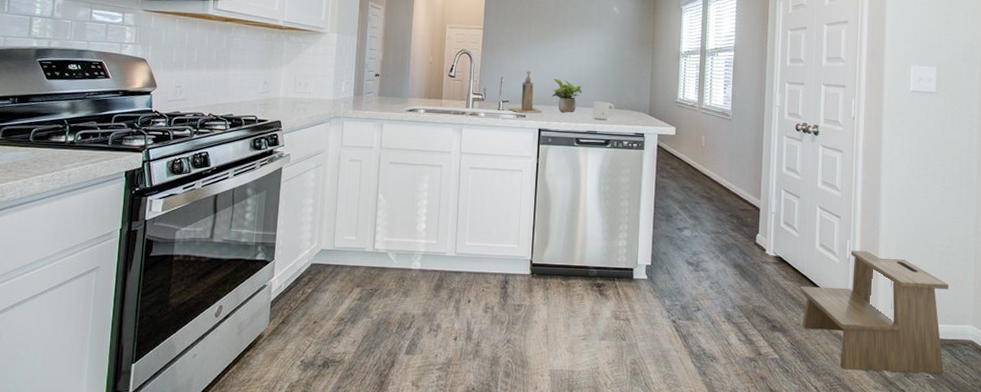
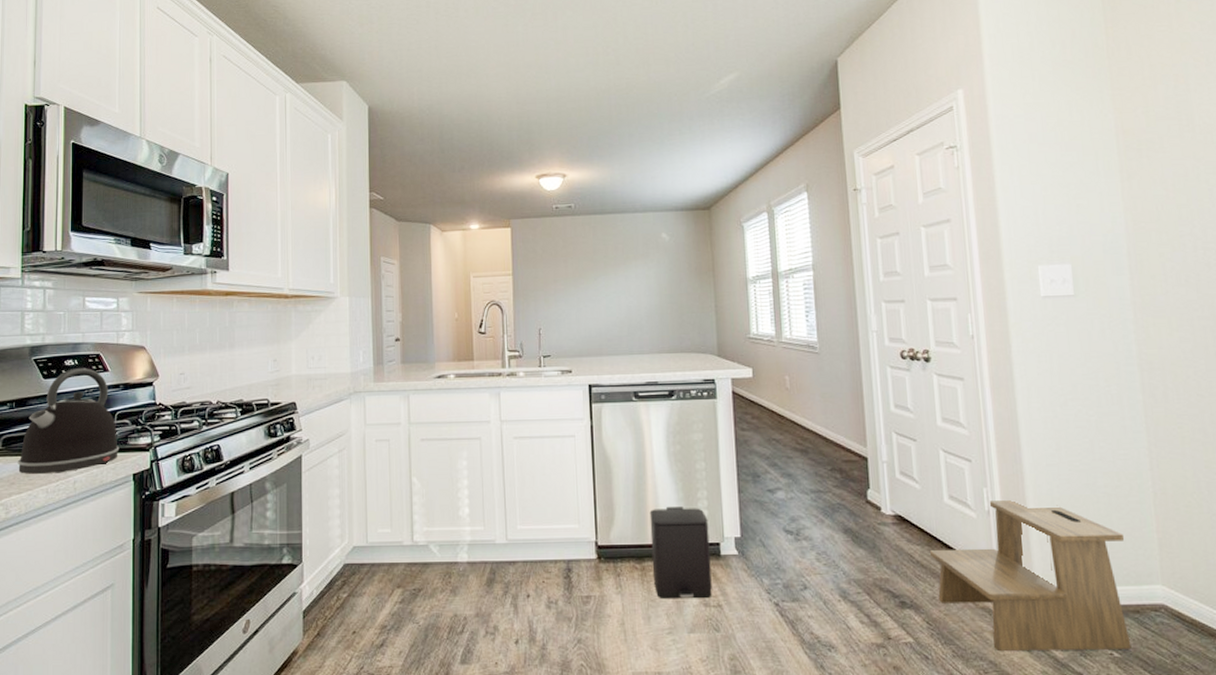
kettle: none [15,72,115,165] -> present [17,367,120,475]
soap dispenser: present [508,70,543,114] -> none [551,317,592,369]
potted plant: present [552,78,583,114] -> none [600,323,636,364]
pedal bin: none [575,236,626,313] -> present [649,507,712,600]
mug: present [592,100,615,120] -> none [649,345,677,368]

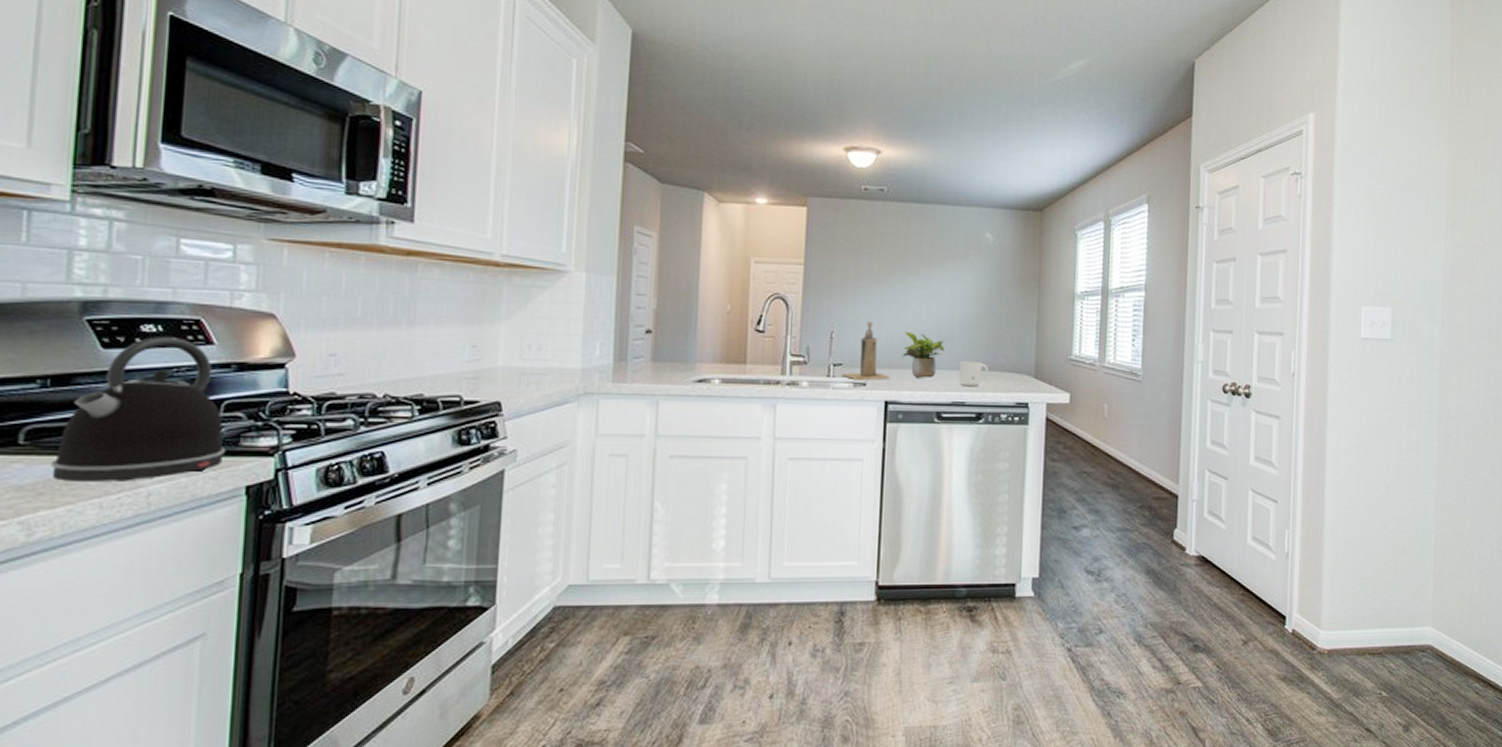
soap dispenser: none [551,317,592,369] -> present [841,320,891,381]
potted plant: none [600,323,636,364] -> present [902,331,945,380]
mug: none [649,345,677,368] -> present [958,360,989,387]
pedal bin: present [649,507,712,600] -> none [938,543,1006,646]
step stool: present [929,500,1131,651] -> none [1227,543,1405,693]

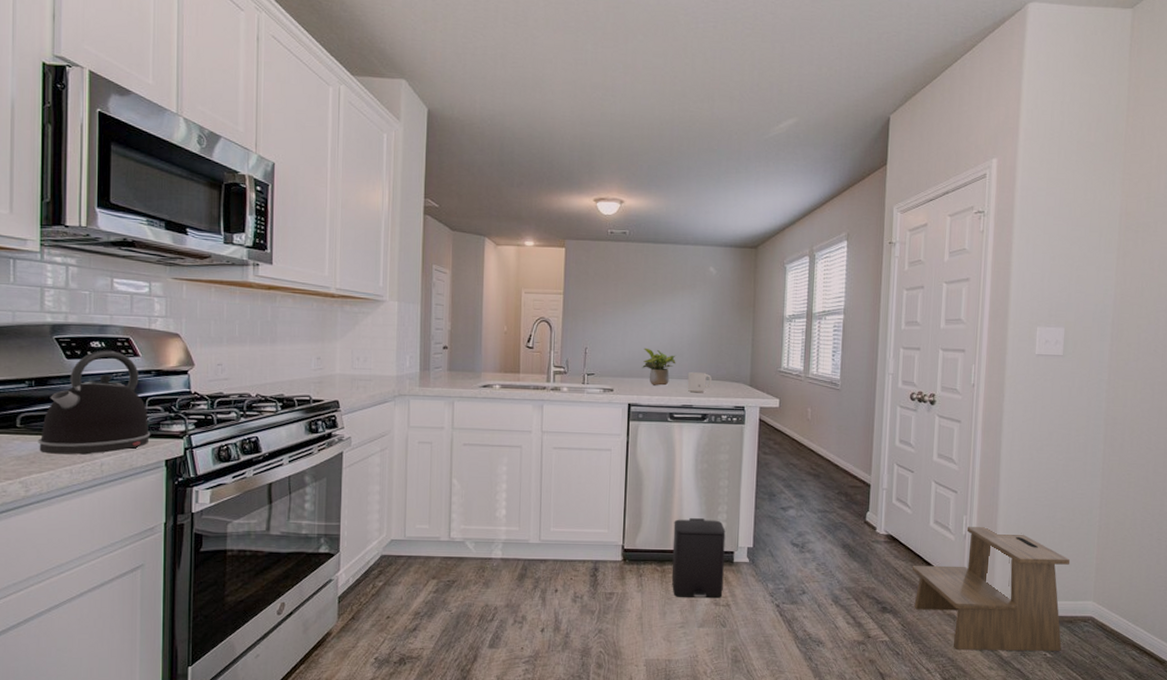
soap dispenser: present [841,320,891,381] -> none [594,339,633,387]
pedal bin: none [938,543,1006,646] -> present [671,518,726,599]
step stool: none [1227,543,1405,693] -> present [912,527,1071,651]

